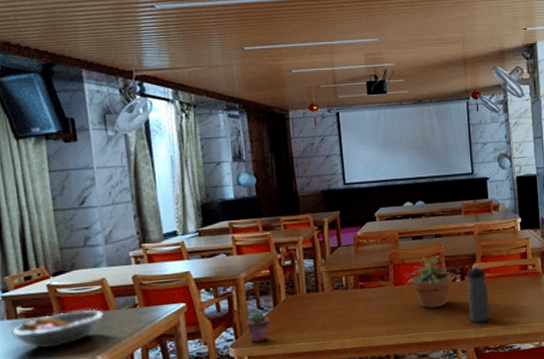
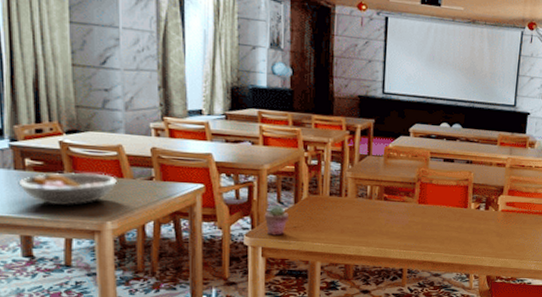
potted plant: present [403,254,460,308] -> none [428,178,484,232]
water bottle: present [467,265,490,324] -> none [487,197,511,253]

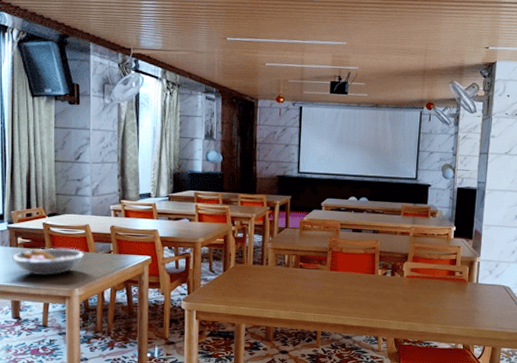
potted succulent: present [264,205,289,236] -> none [198,273,218,300]

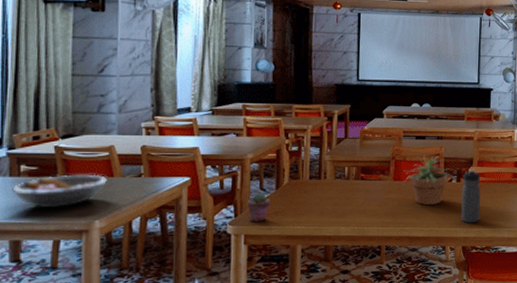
potted succulent: none [198,273,218,300] -> present [247,192,270,222]
potted plant: none [339,246,391,297] -> present [403,154,456,205]
water bottle: none [394,264,415,317] -> present [460,169,481,224]

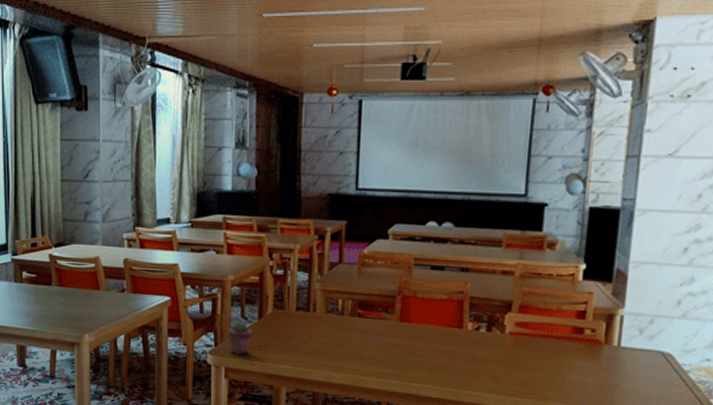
fruit bowl: present [12,174,107,209] -> none [17,285,94,318]
potted plant: present [403,154,456,205] -> none [411,290,486,360]
water bottle: present [460,169,481,224] -> none [490,316,523,390]

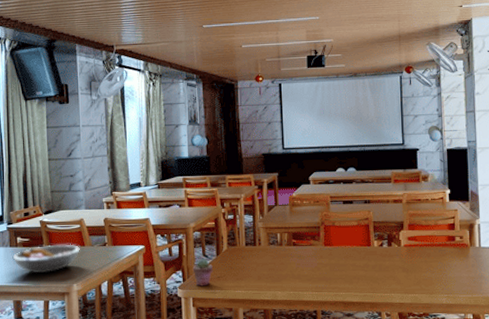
fruit bowl: none [17,285,94,318] -> present [12,244,80,274]

